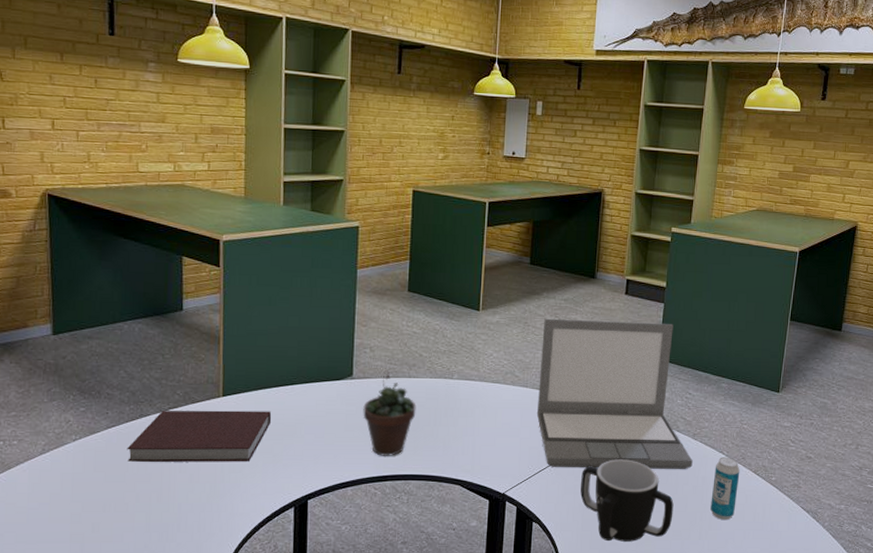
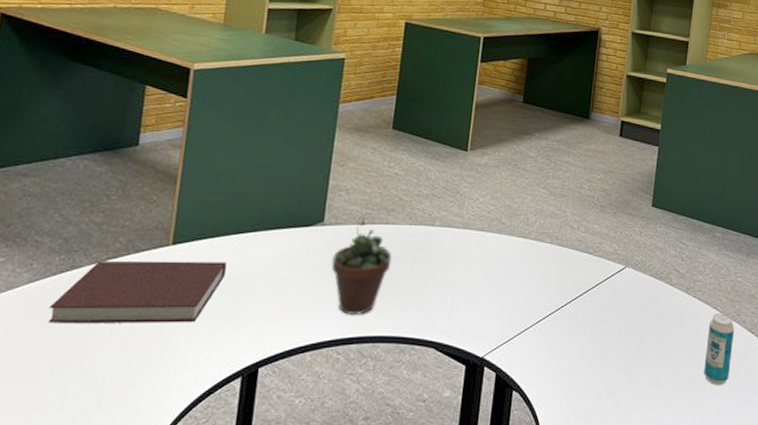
laptop: present [536,318,693,469] -> none [522,160,686,327]
mug: present [580,459,674,542] -> none [566,317,666,412]

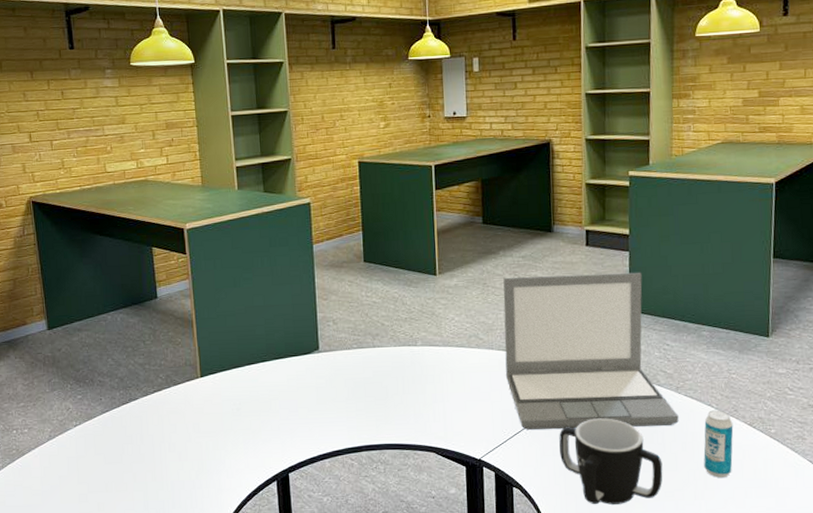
notebook: present [48,260,227,323] -> none [121,389,248,444]
succulent plant: present [331,216,392,315] -> none [332,342,384,427]
laptop: none [522,160,686,327] -> present [503,272,679,430]
mug: none [566,317,666,412] -> present [559,418,663,505]

